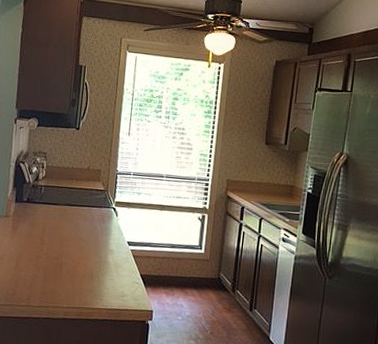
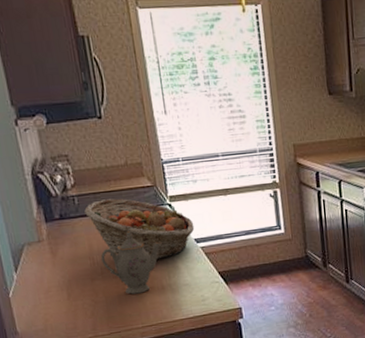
fruit basket: none [47,193,130,253] -> present [84,198,195,260]
teapot: none [49,223,100,278] -> present [101,231,162,294]

